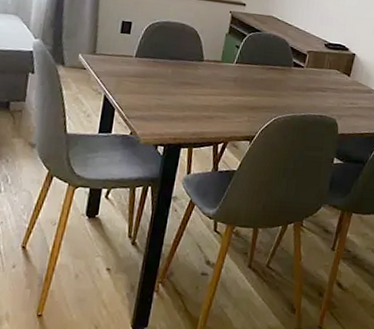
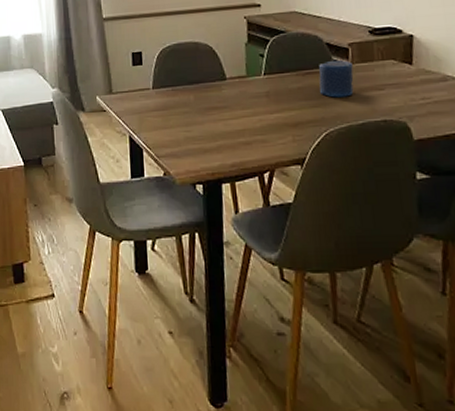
candle: none [278,61,307,93] -> present [318,60,354,98]

